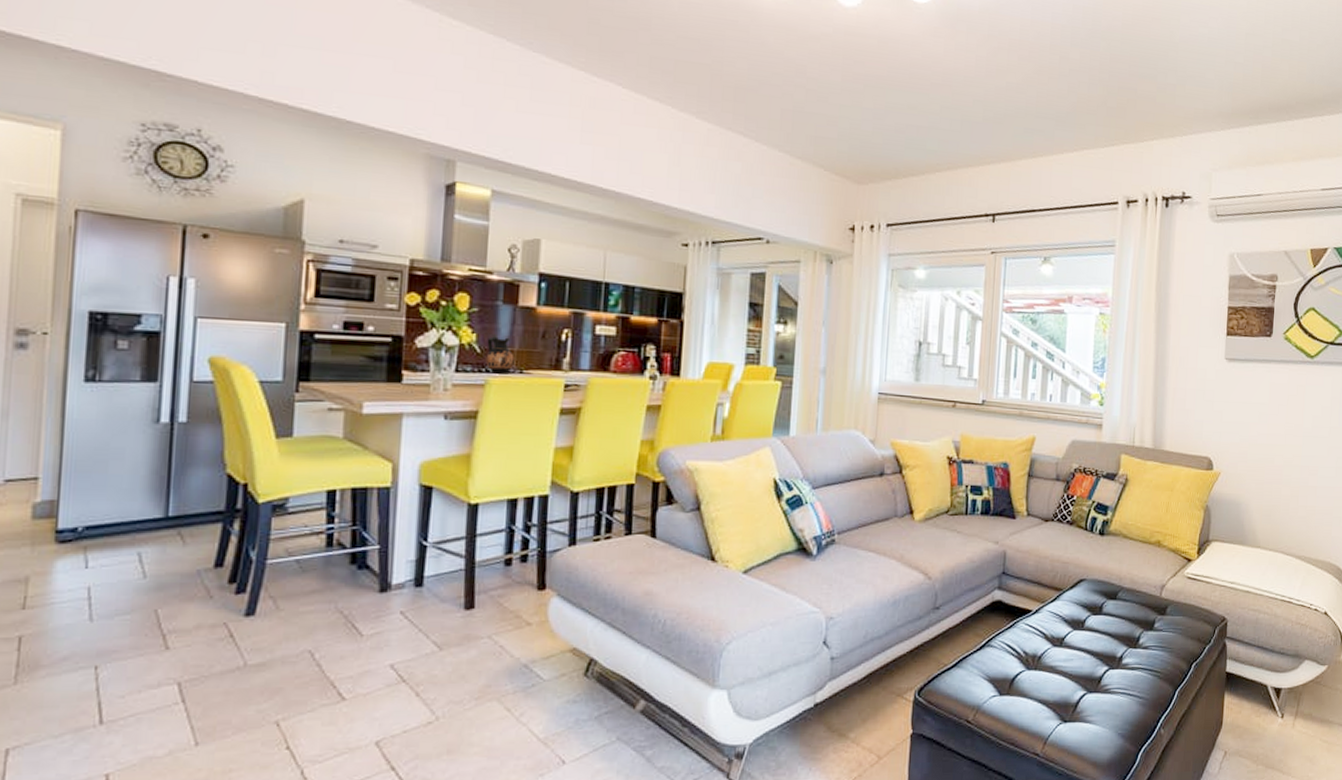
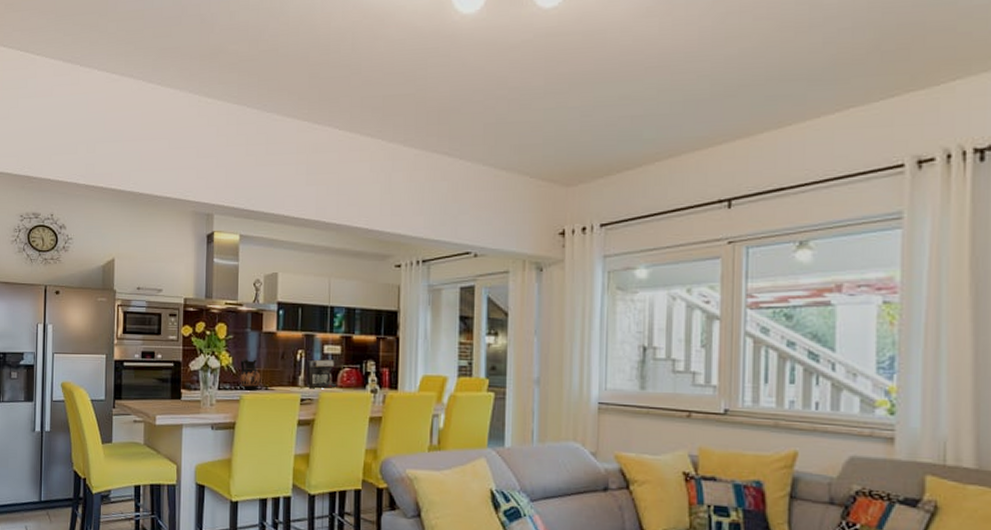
coffee maker: none [573,340,610,374] -> present [307,359,337,388]

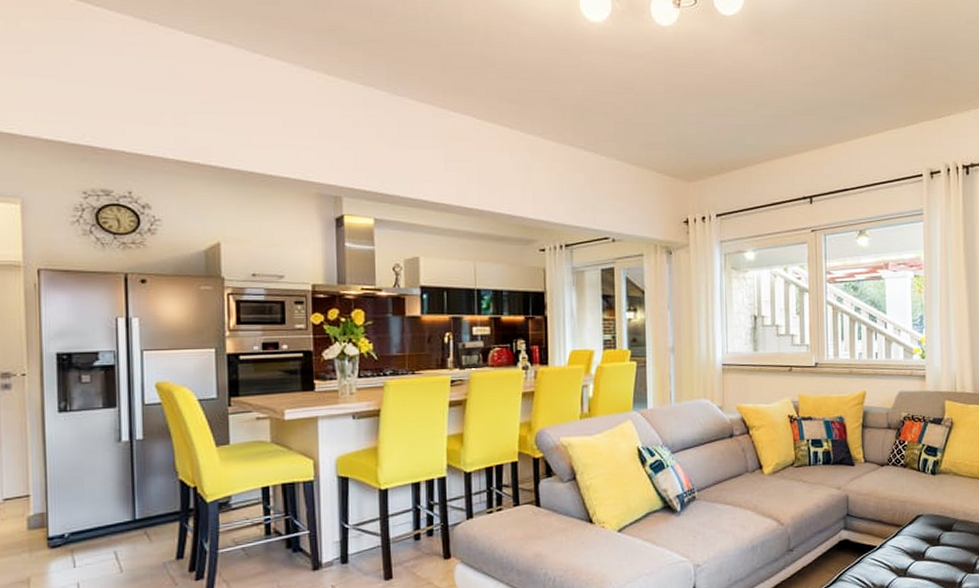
ceramic jug: present [240,359,261,391] -> none [382,344,407,376]

